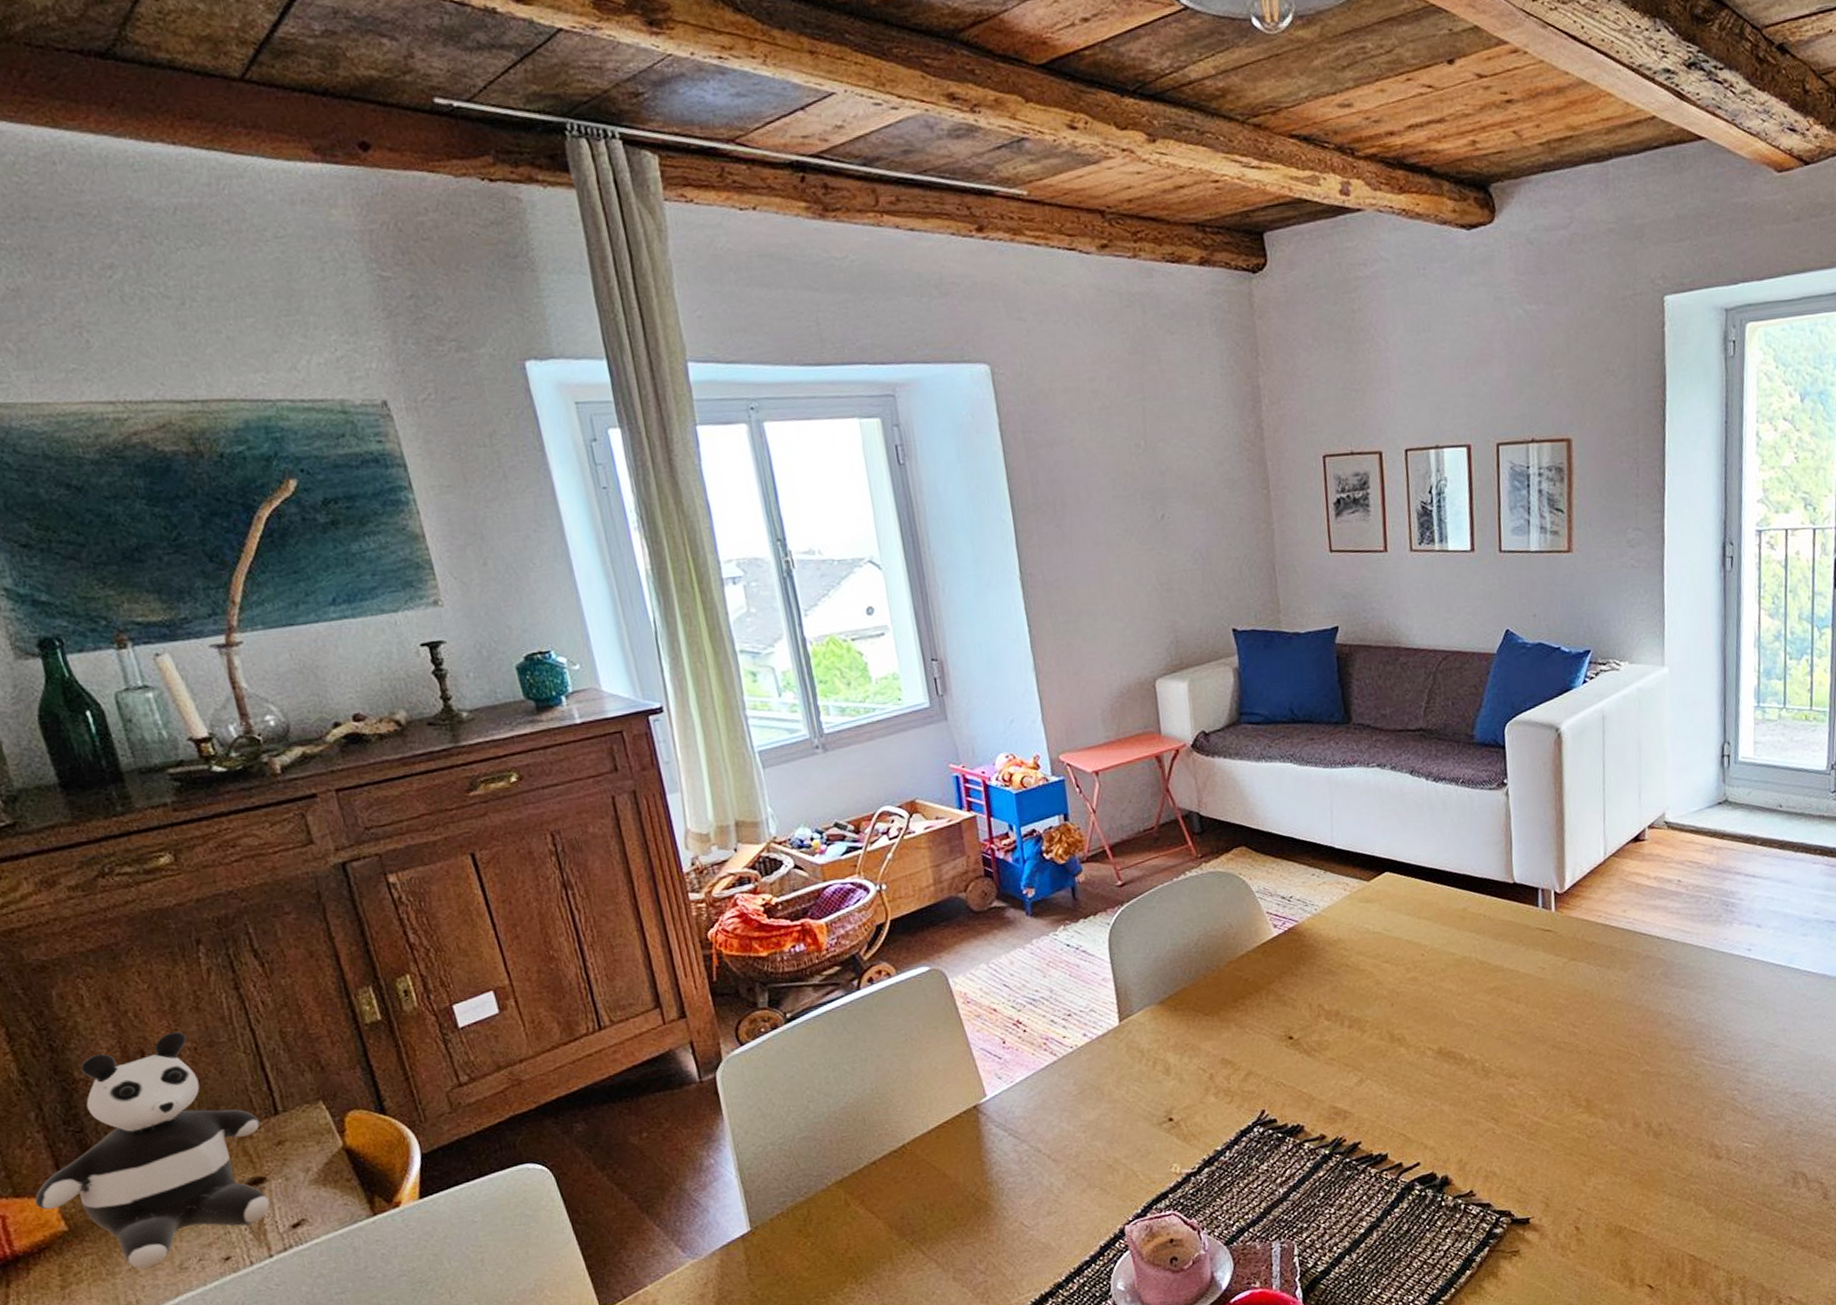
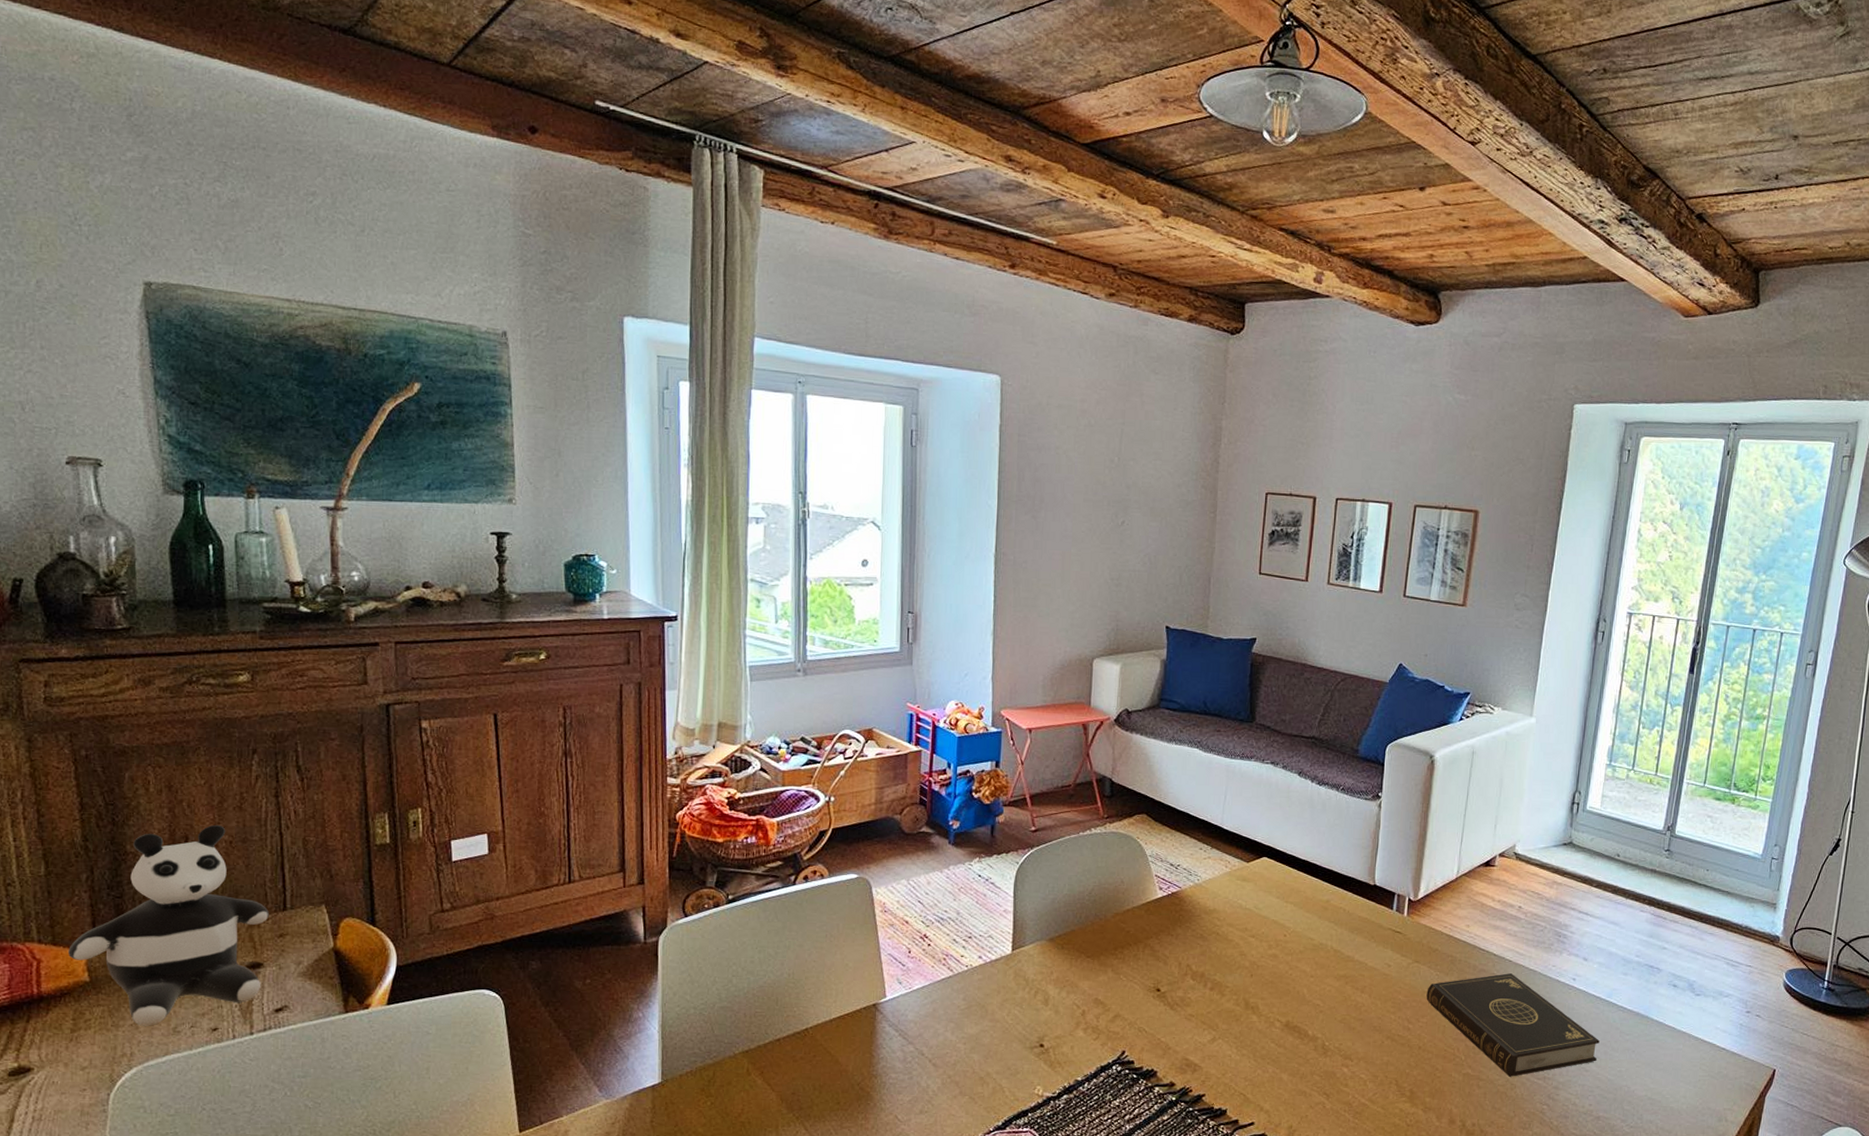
book: none [1589,955,1786,1067] -> present [1426,973,1600,1077]

